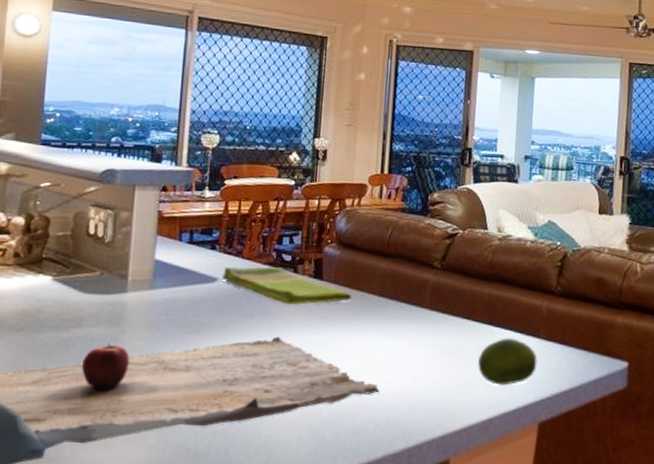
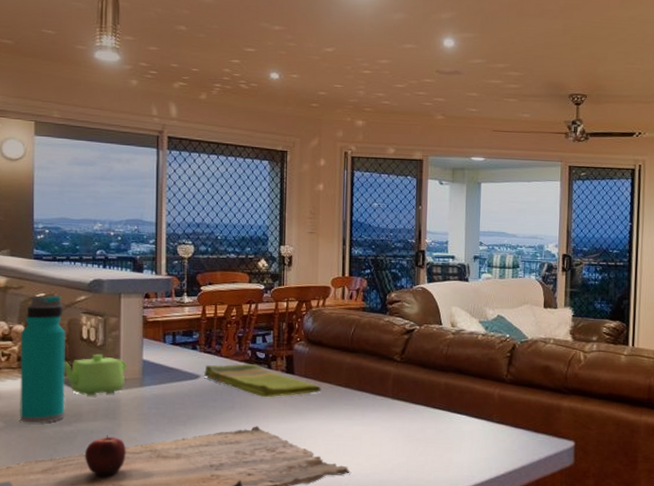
water bottle: none [11,185,71,328] -> present [20,295,66,424]
teapot: none [65,251,137,299] -> present [64,353,127,396]
fruit: present [478,338,537,385] -> none [438,422,491,465]

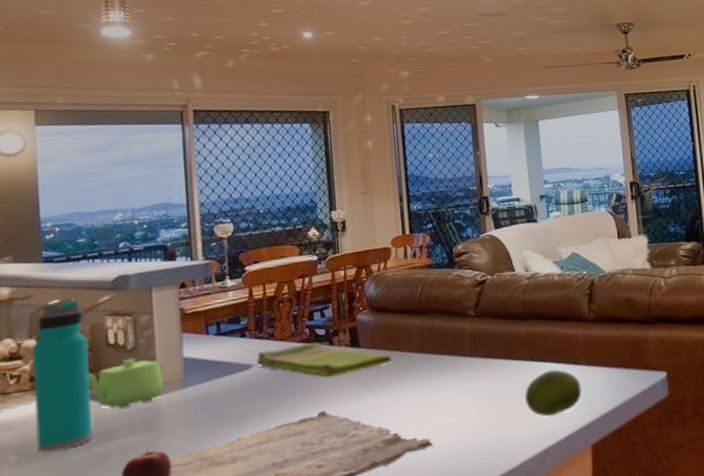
fruit: none [438,422,491,465] -> present [525,369,582,417]

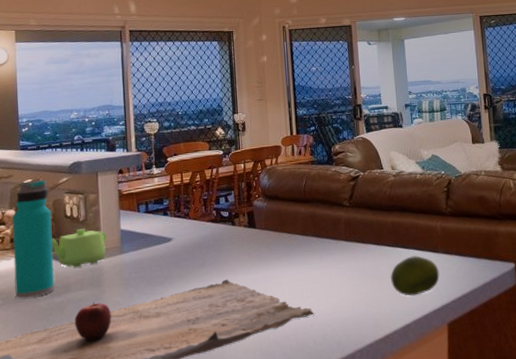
dish towel: present [257,342,392,378] -> none [176,222,281,253]

